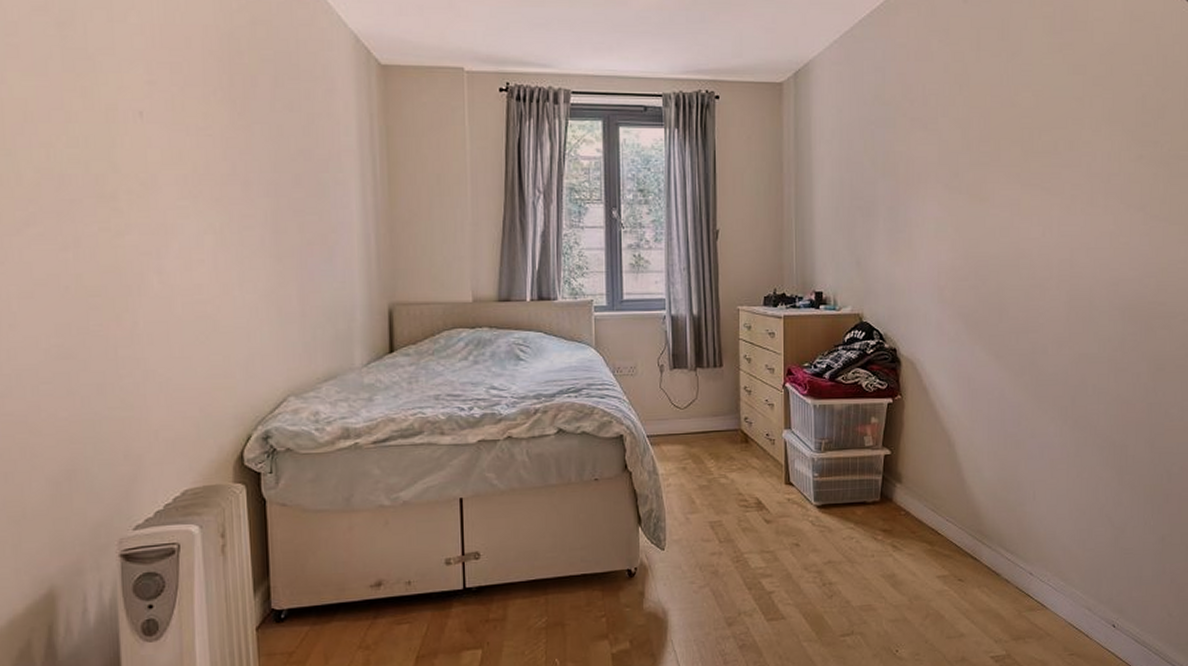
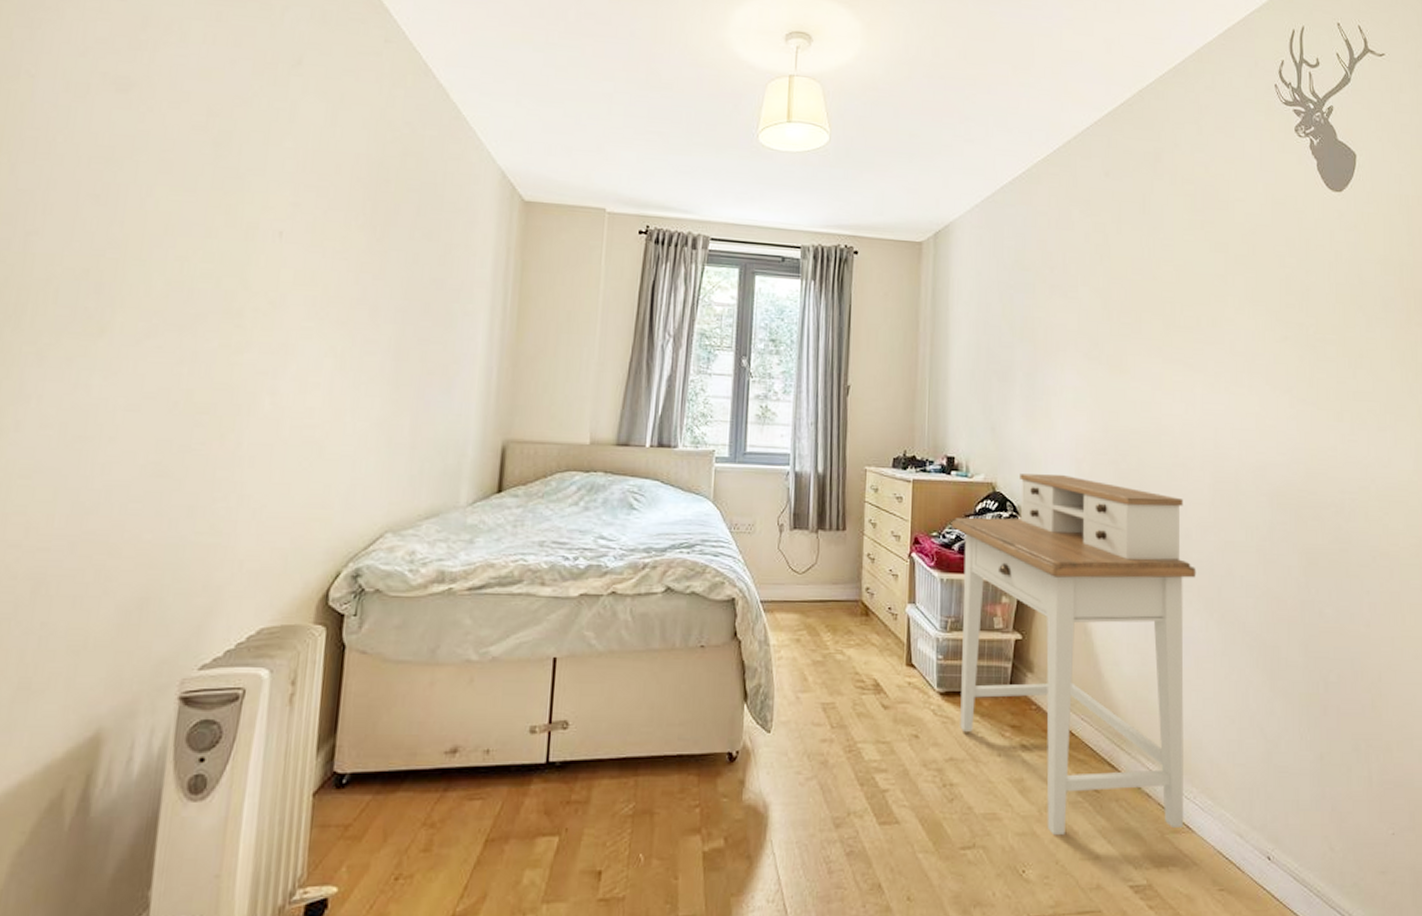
desk: none [821,301,1052,620] -> present [951,474,1196,836]

